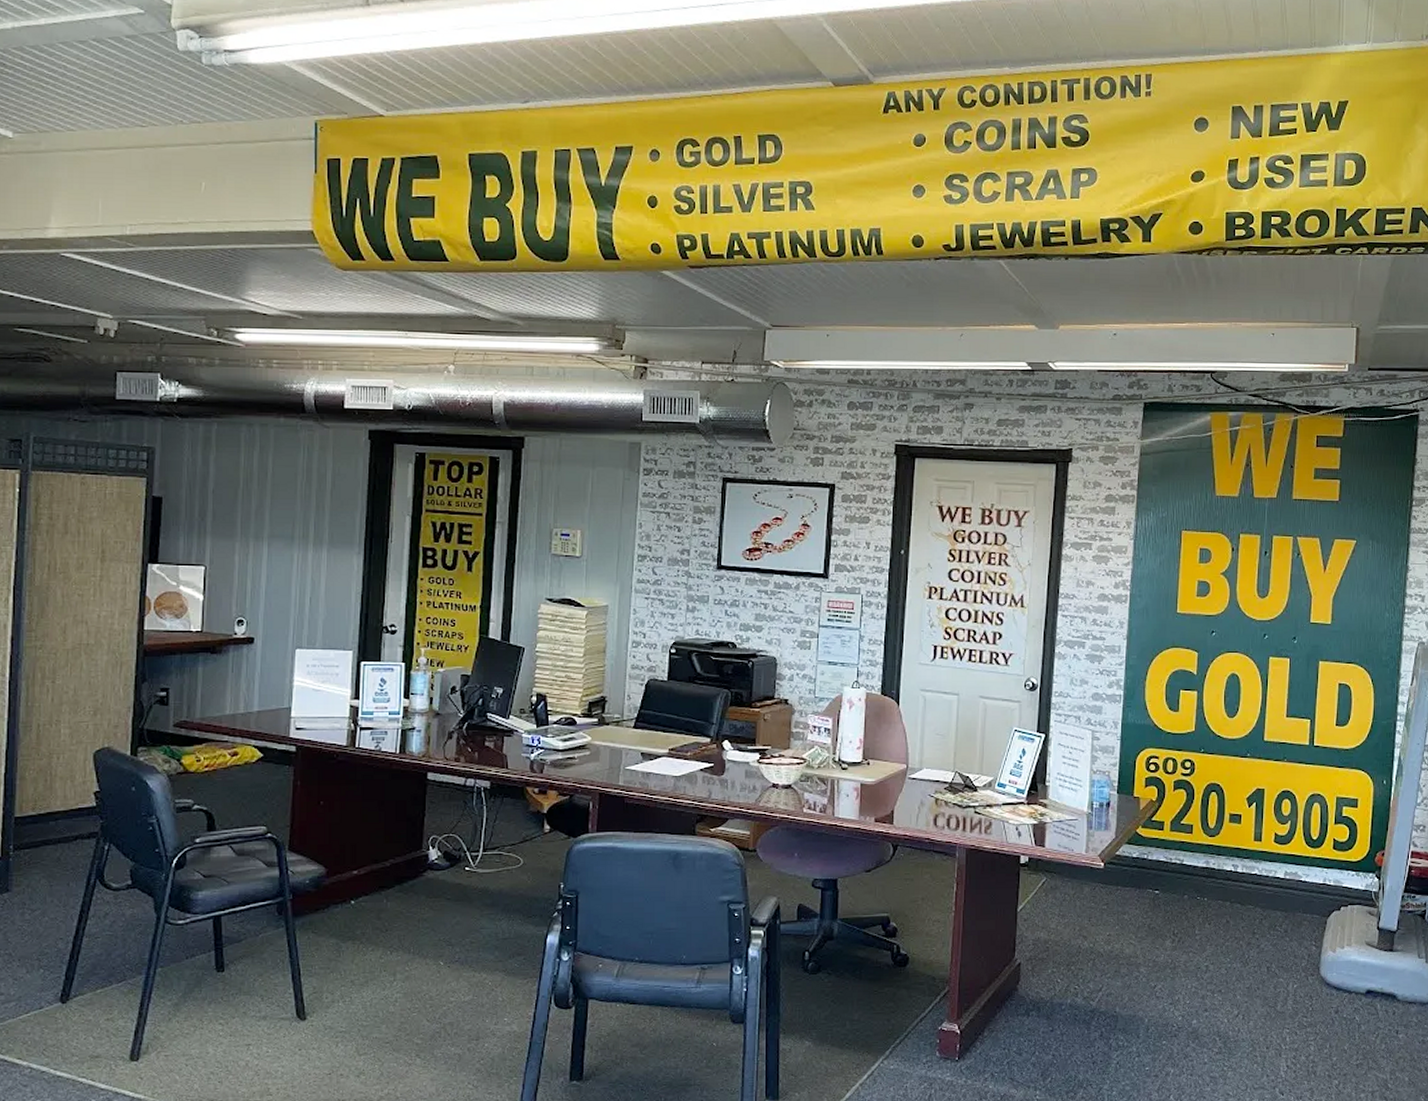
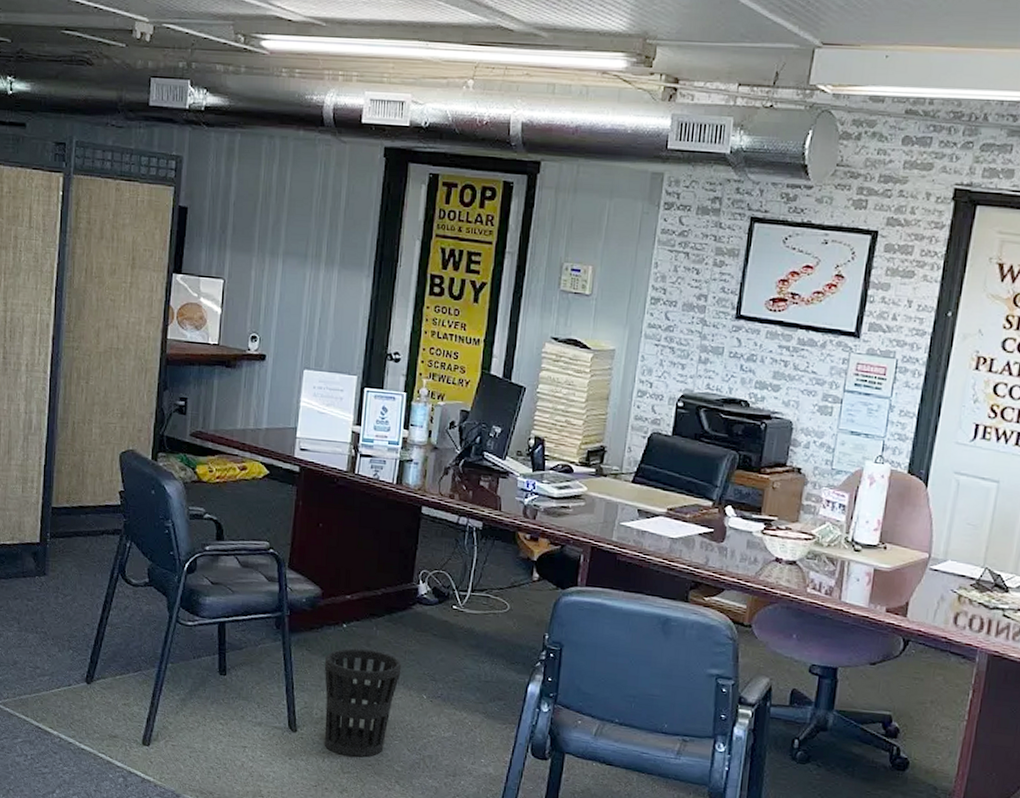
wastebasket: none [333,923,416,1037] -> present [324,648,402,758]

